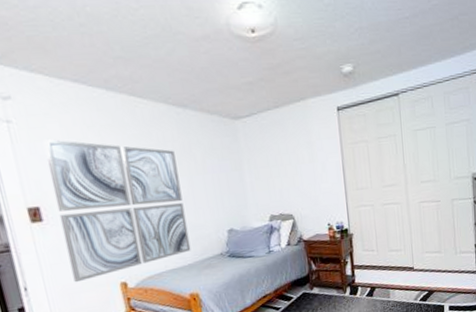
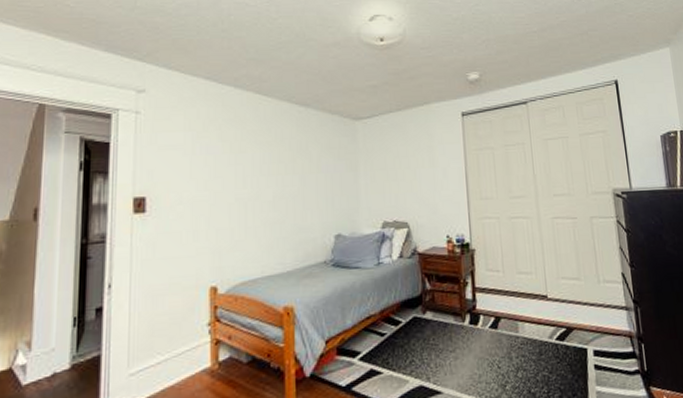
wall art: present [44,139,191,283] -> none [162,131,293,283]

